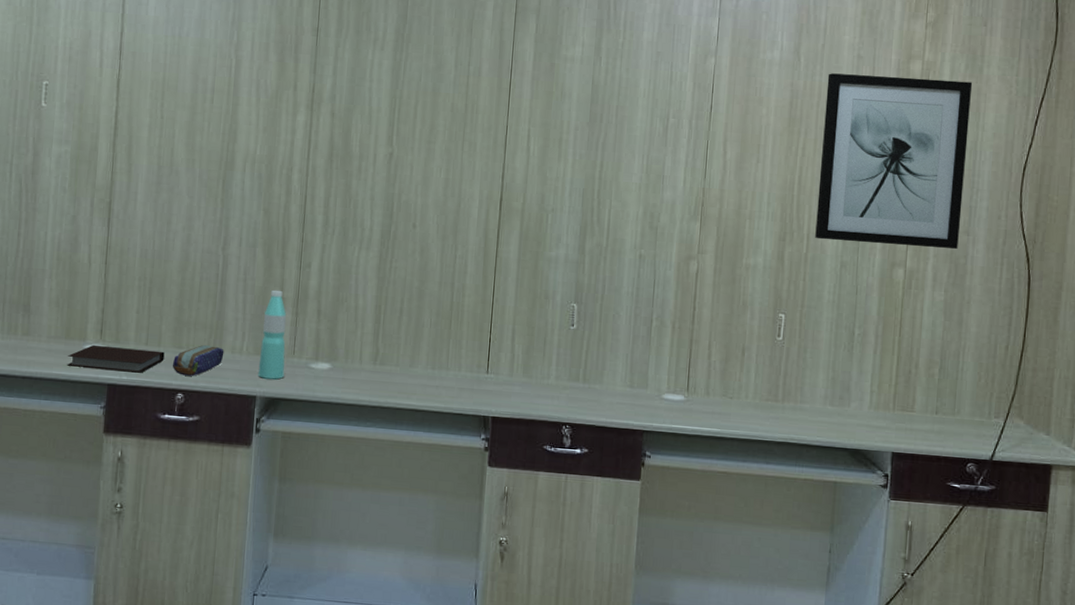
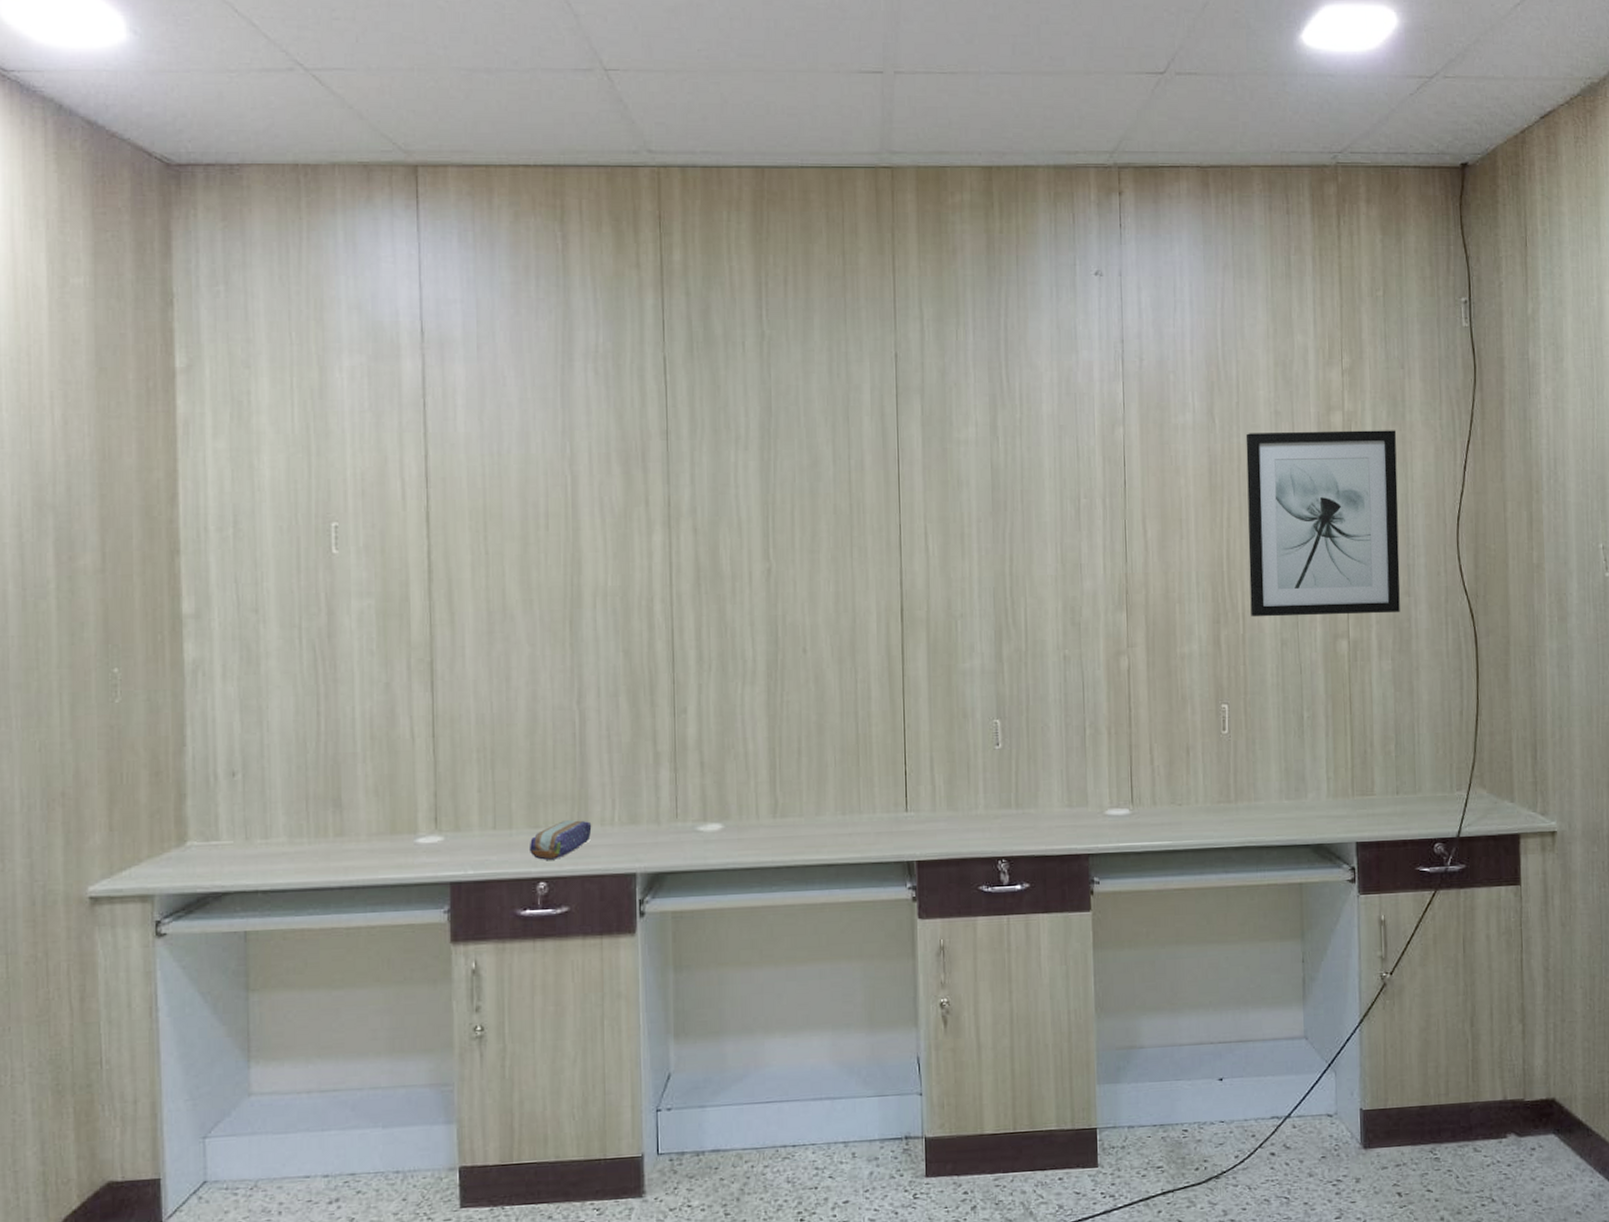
notebook: present [67,344,165,373] -> none [396,834,518,867]
water bottle: present [258,290,287,380] -> none [635,744,668,851]

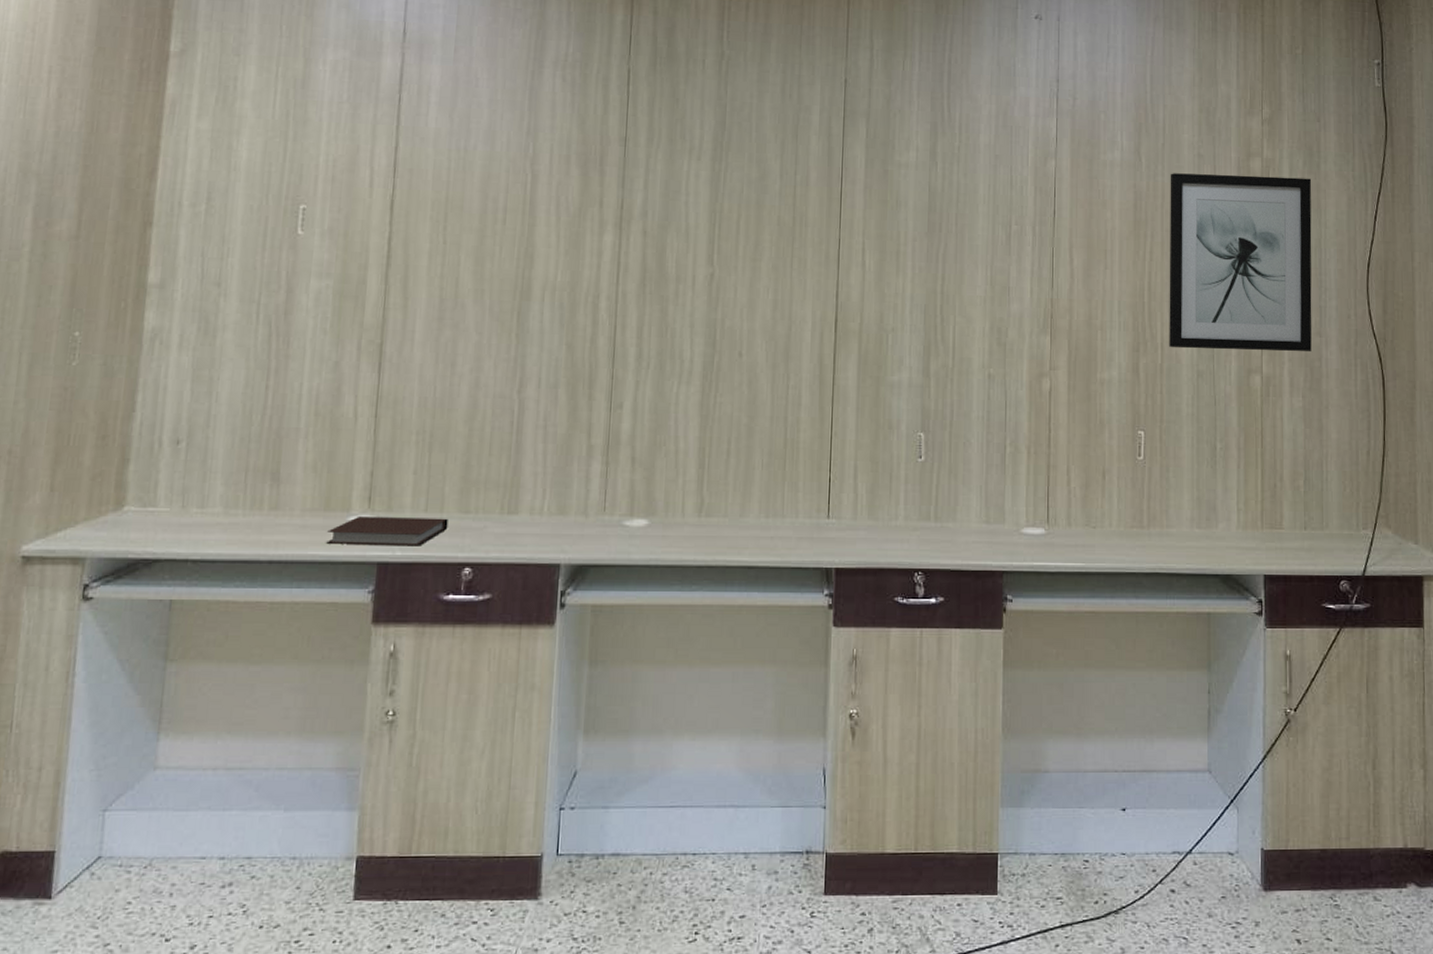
notebook: none [396,834,518,867] -> present [326,515,448,546]
pencil case: present [530,819,592,860] -> none [458,506,521,546]

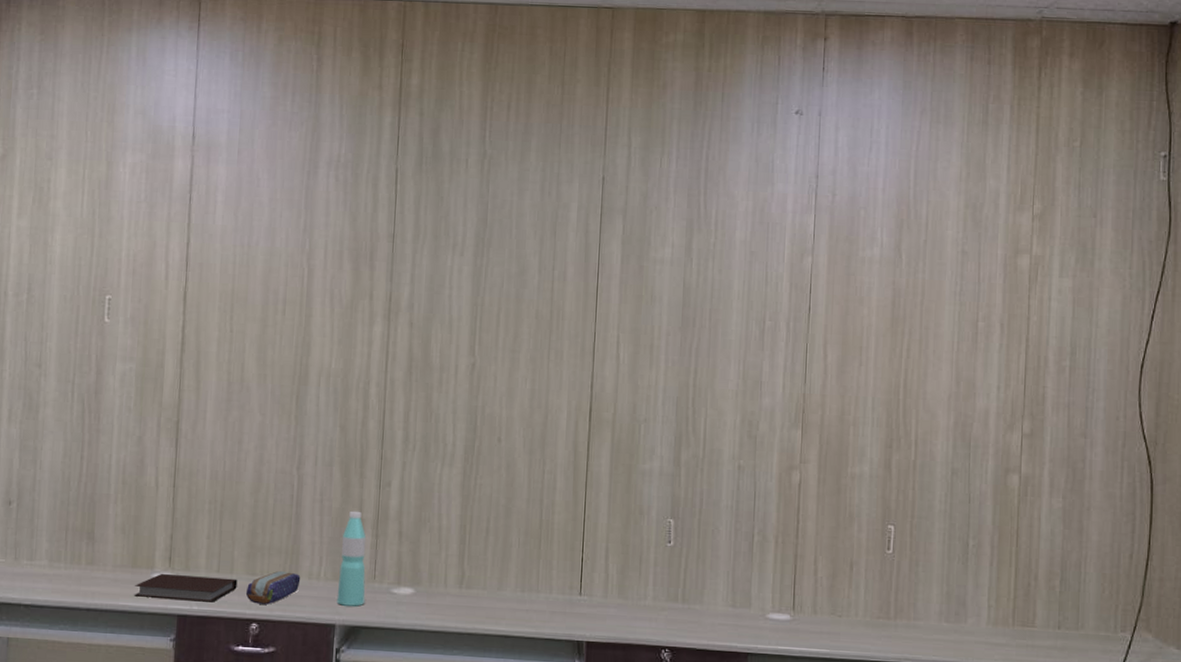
pencil case: none [458,506,521,546] -> present [246,570,301,605]
water bottle: none [562,436,596,543] -> present [336,511,367,606]
wall art: present [1169,173,1312,352] -> none [923,270,1084,453]

